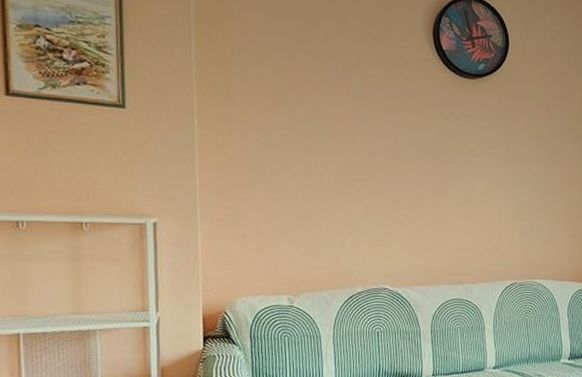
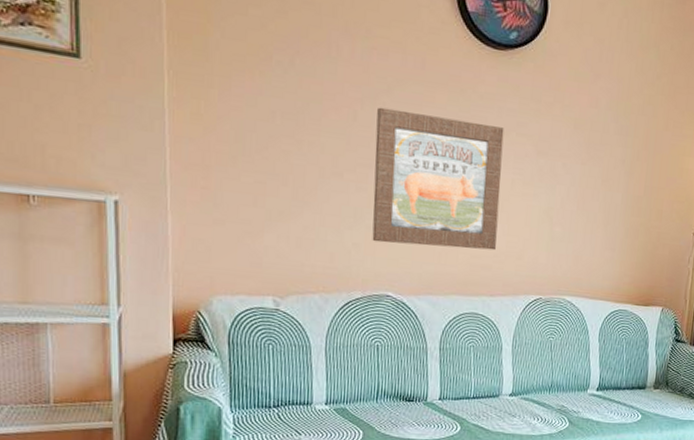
wall art: none [370,132,478,245] -> present [372,107,504,251]

